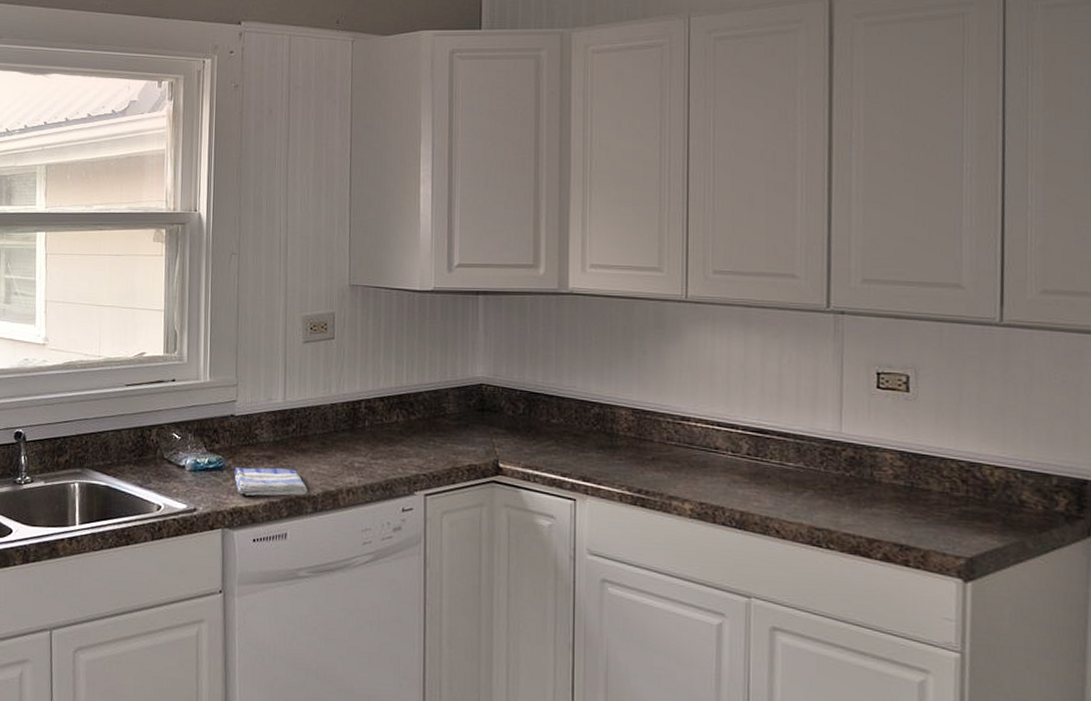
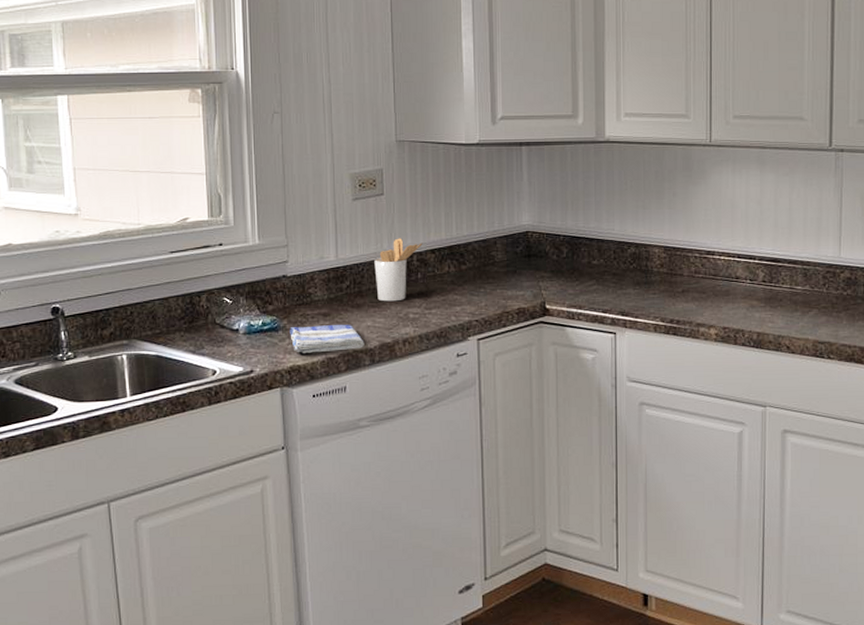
utensil holder: none [321,383,372,449] -> present [374,238,423,302]

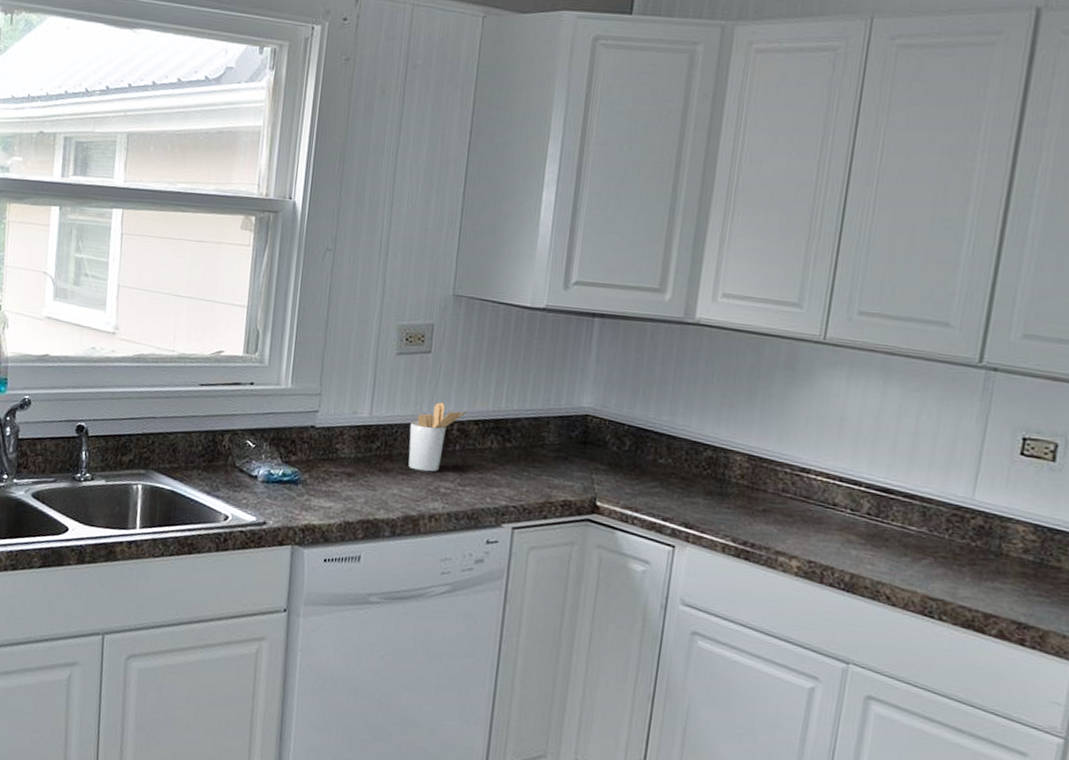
dish towel: present [290,325,365,353] -> none [309,482,387,518]

